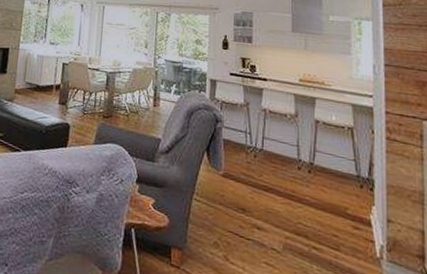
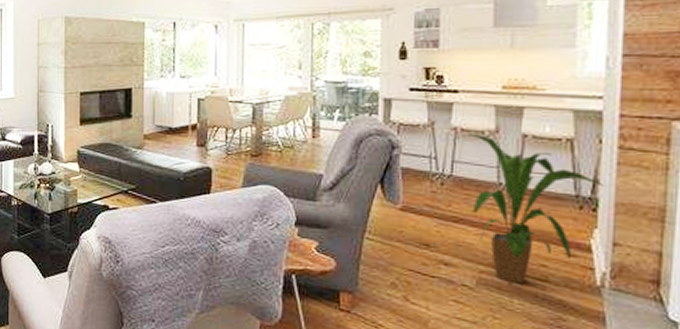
house plant: none [275,115,378,252] -> present [469,133,605,284]

